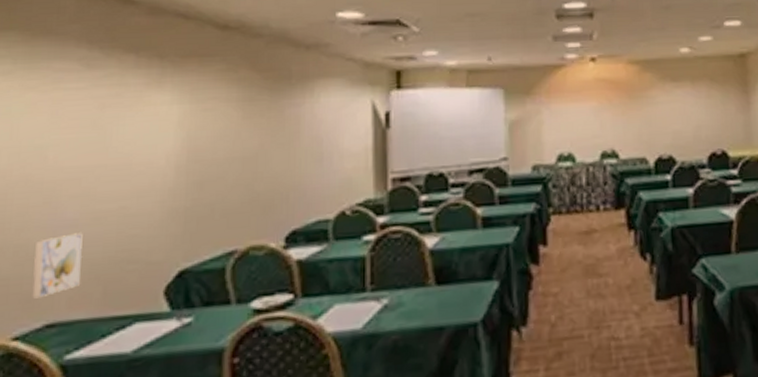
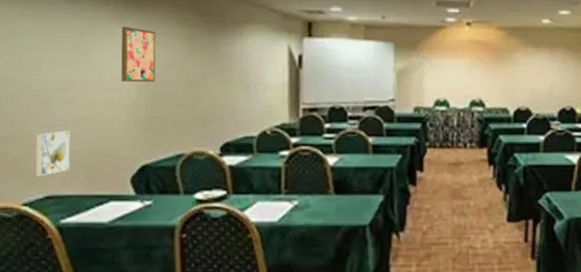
wall art: none [154,92,202,164] -> present [121,27,156,83]

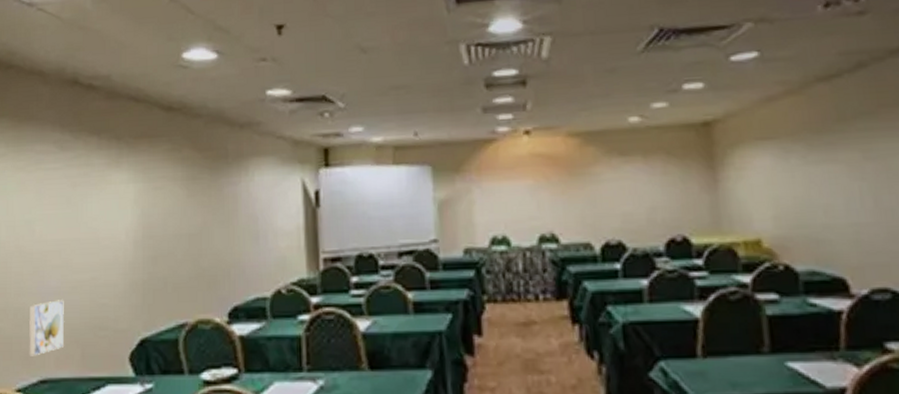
wall art: present [121,27,156,83] -> none [115,172,153,238]

